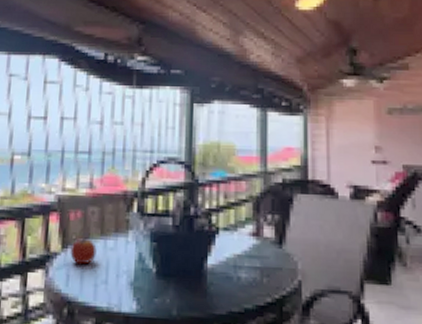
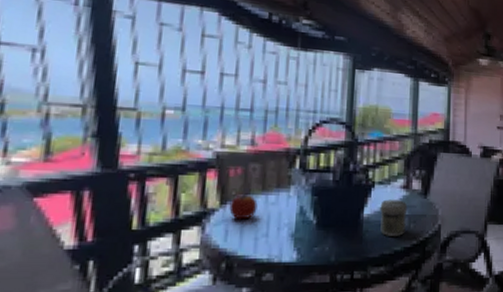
jar: none [226,248,259,292] -> present [380,199,408,236]

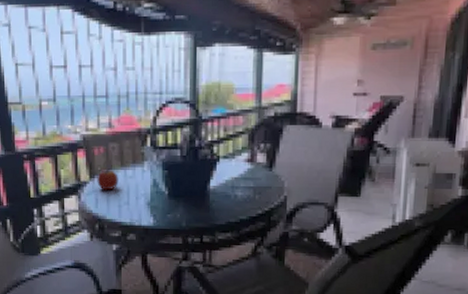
jar: present [380,199,408,236] -> none [225,172,252,206]

